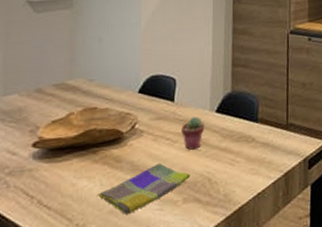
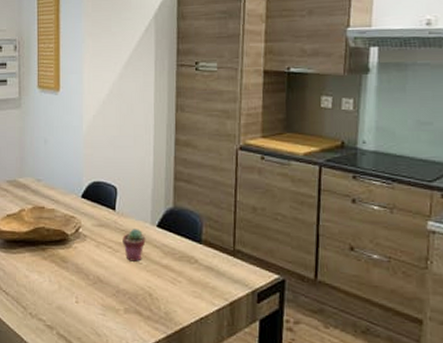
dish towel: present [97,163,190,216] -> none [46,270,131,314]

